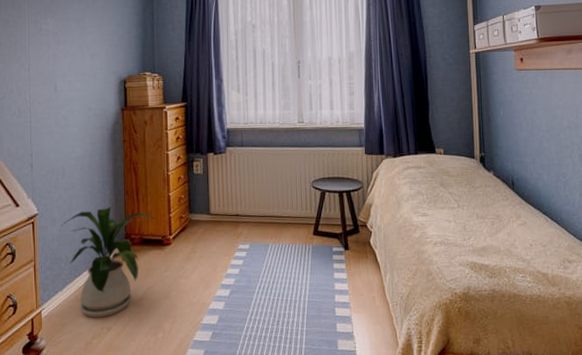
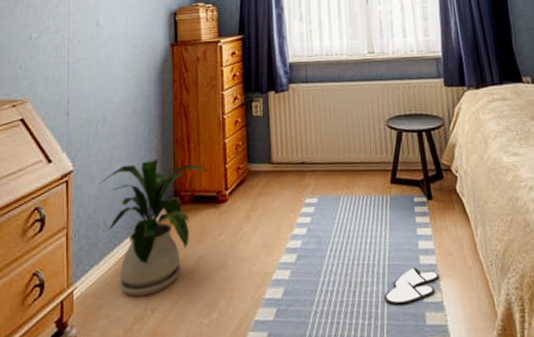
slippers: none [304,303,351,334] -> present [384,266,439,306]

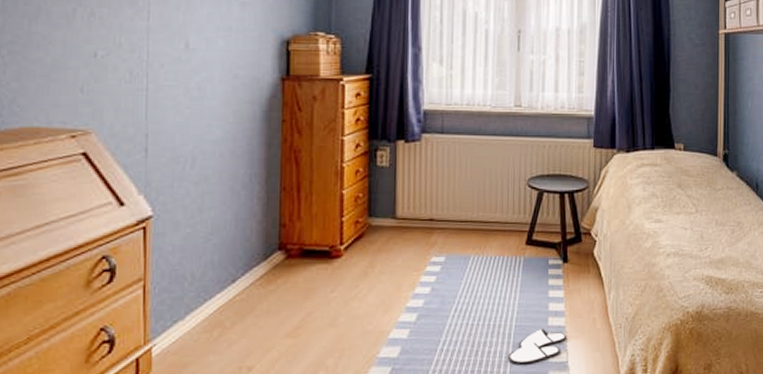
house plant: present [100,158,209,297] -> none [186,207,322,355]

